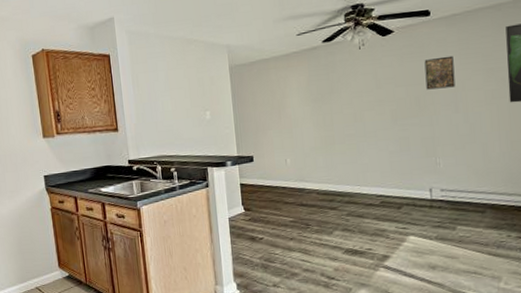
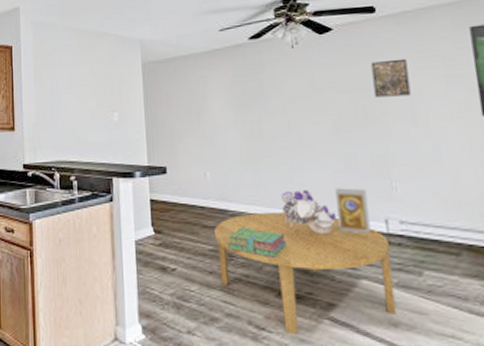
dining table: none [294,188,435,281] -> present [215,213,397,336]
stack of books: none [305,201,352,224] -> present [228,227,286,258]
bouquet: none [347,169,392,203] -> present [280,190,337,233]
book: none [391,165,418,201] -> present [335,188,371,235]

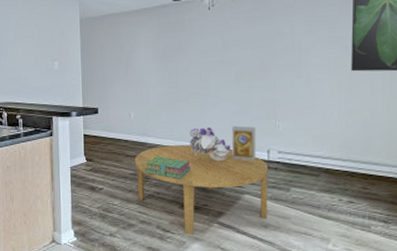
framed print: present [371,58,411,98] -> none [271,21,300,54]

